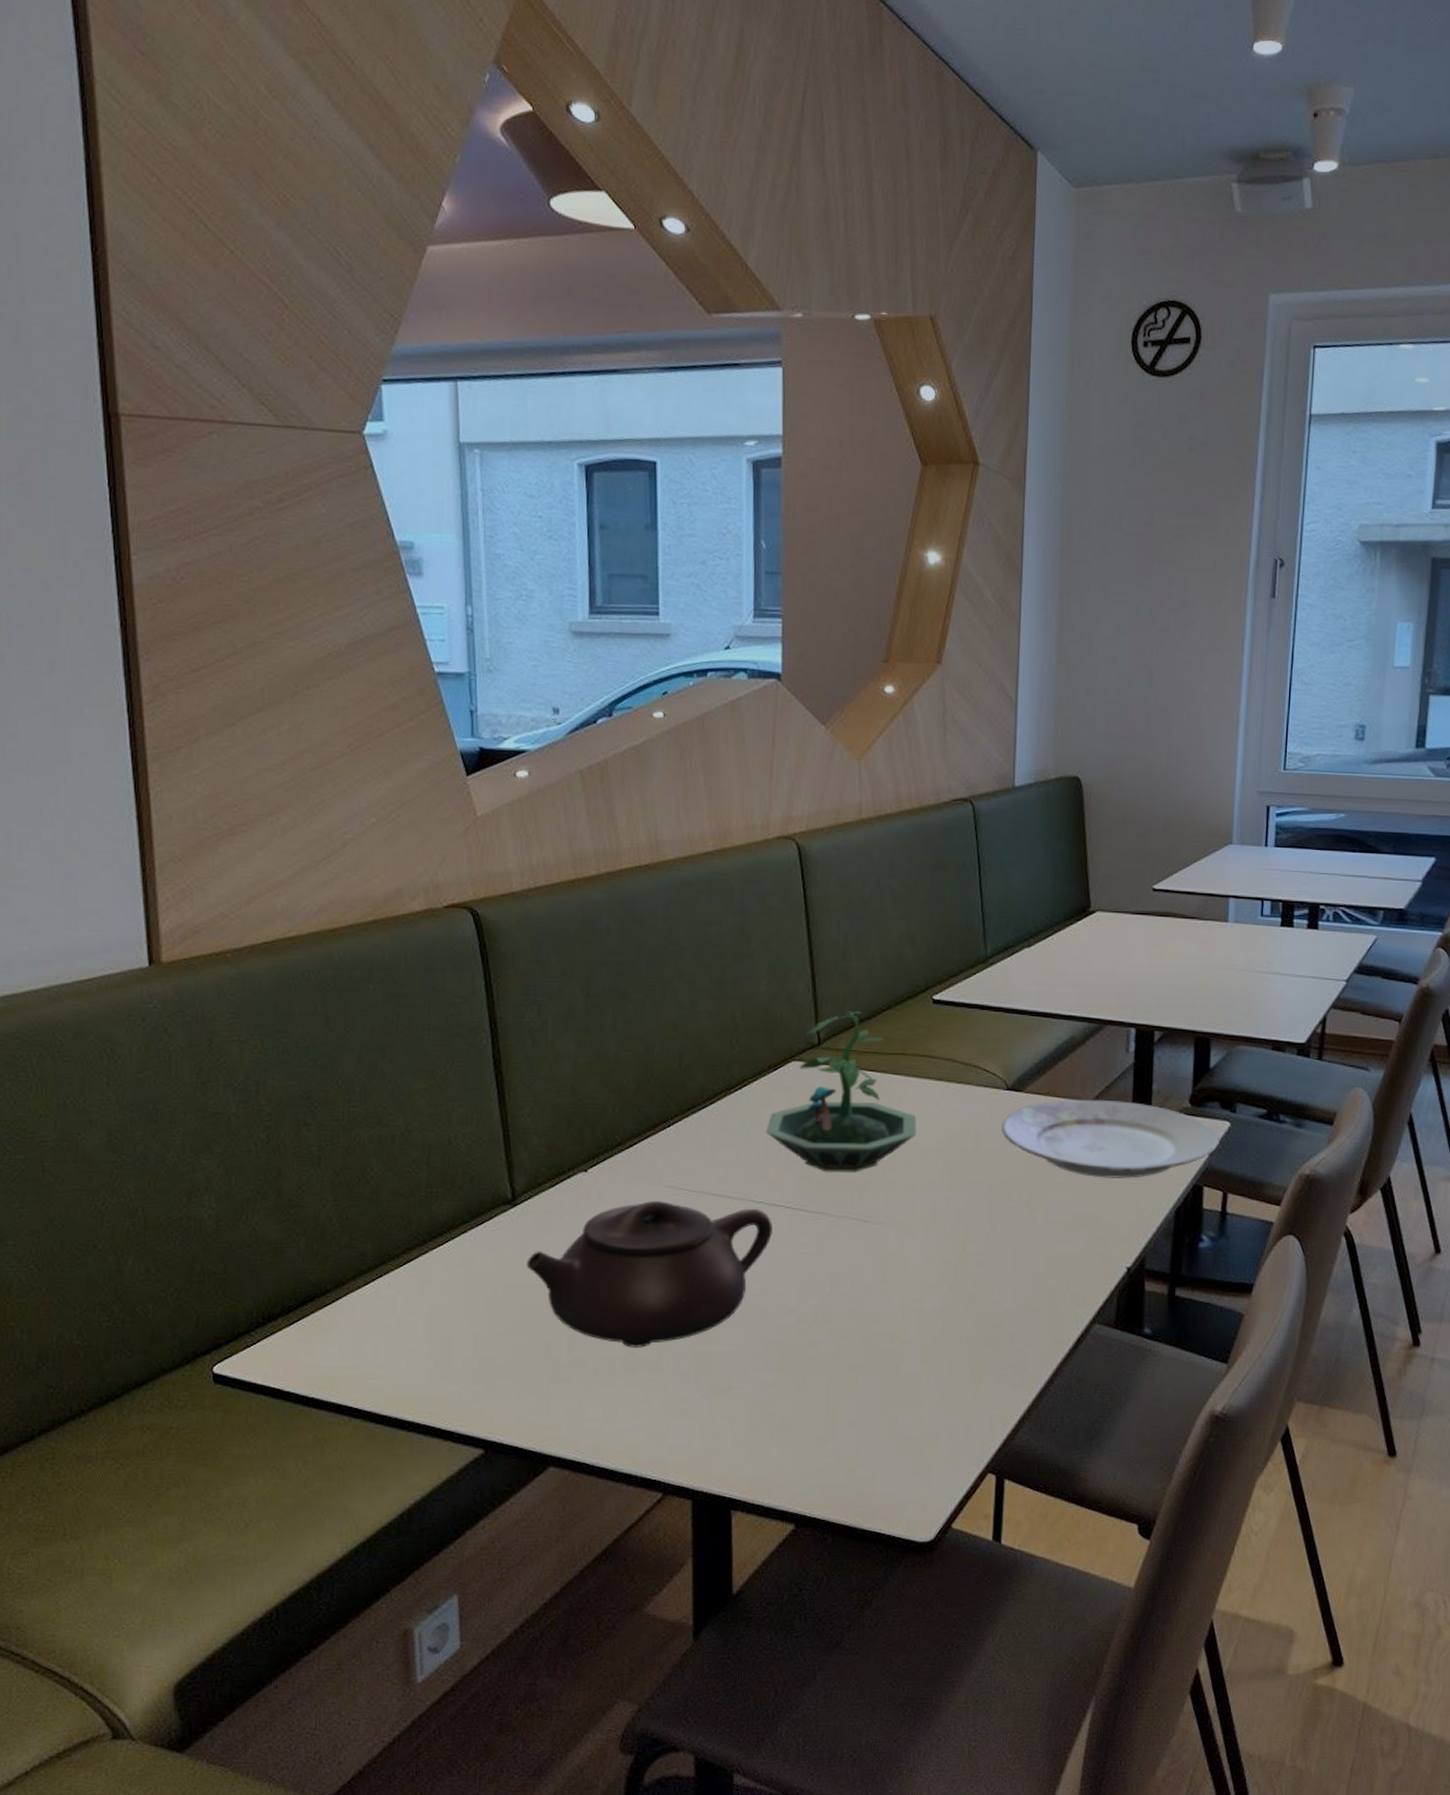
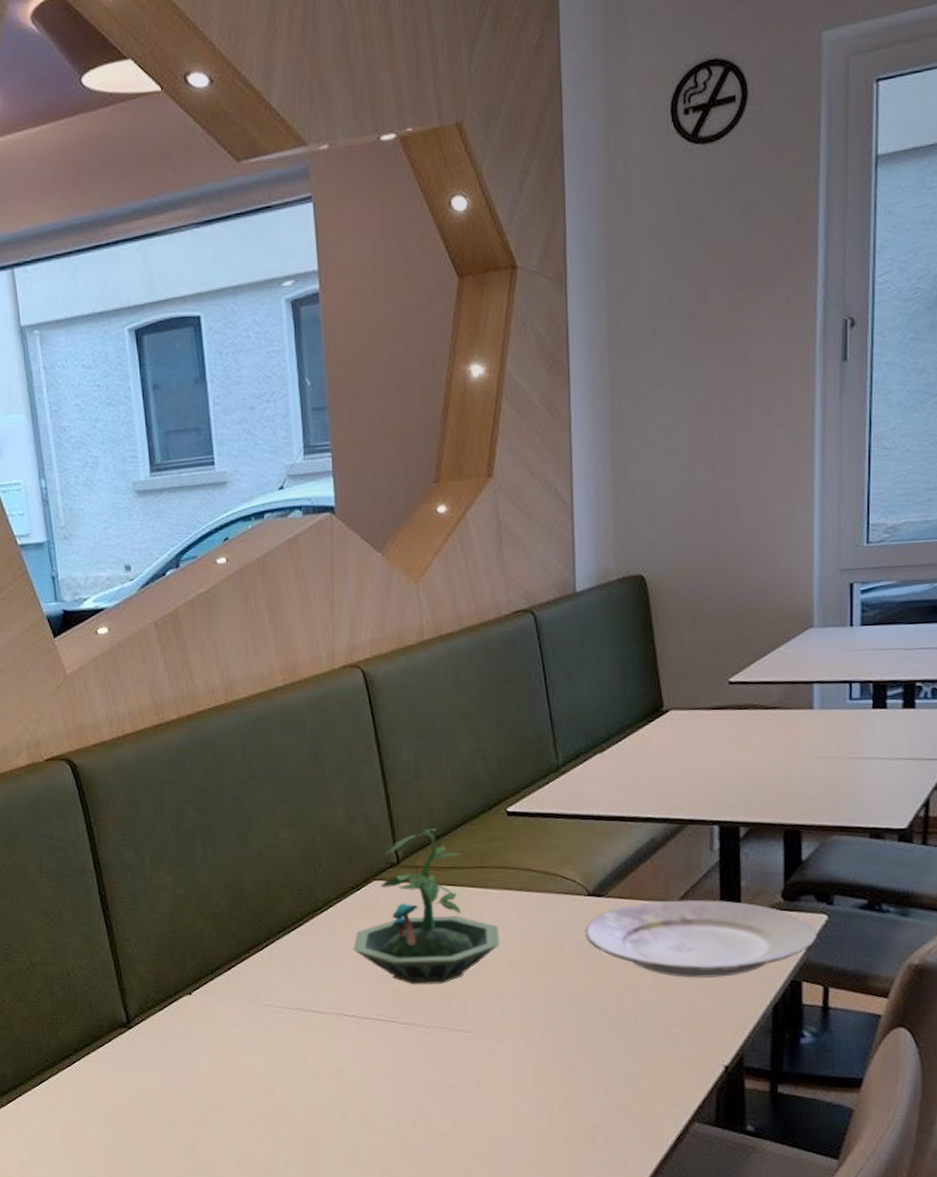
teapot: present [526,1201,772,1349] -> none [144,1019,367,1155]

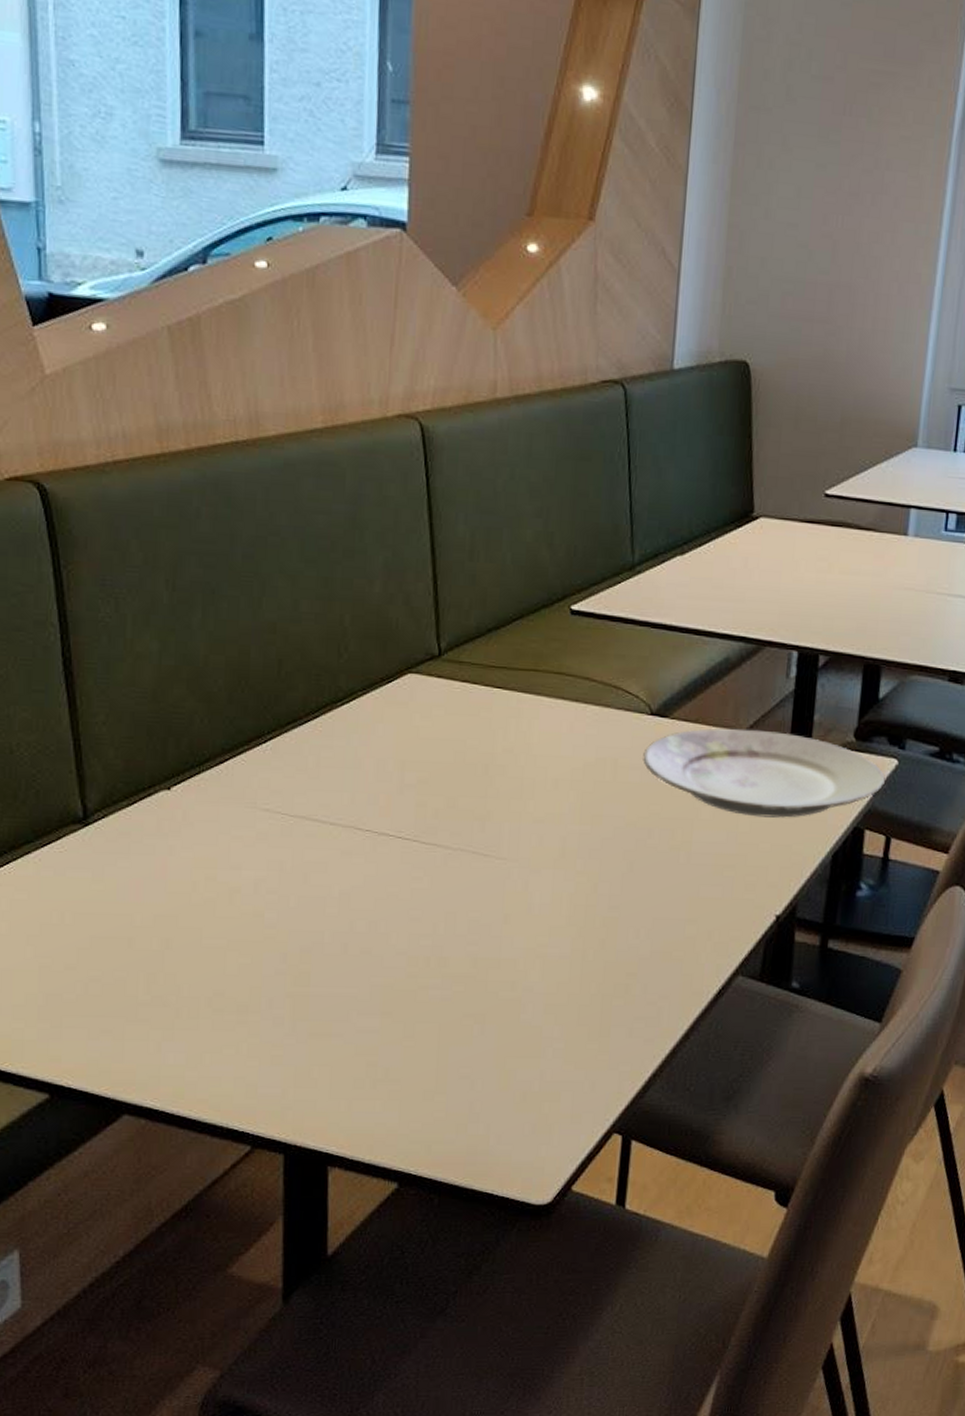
terrarium: present [353,828,500,985] -> none [376,619,548,801]

